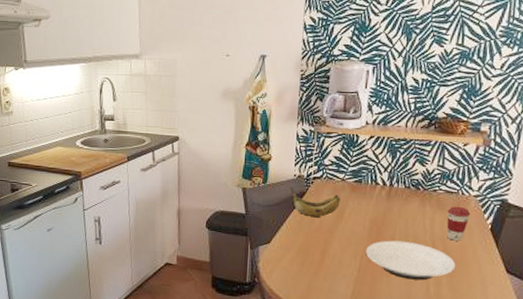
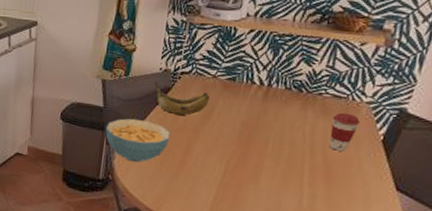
cereal bowl: none [249,222,308,265] -> present [105,118,171,163]
plate: present [365,240,456,281] -> none [233,145,337,191]

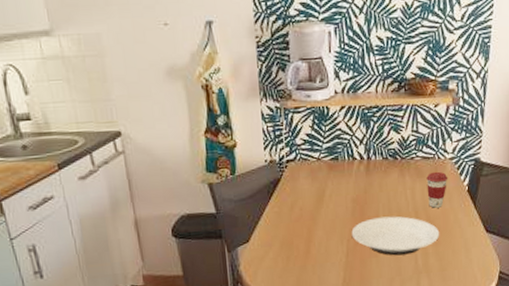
cereal bowl: present [105,118,171,163] -> none [224,218,290,264]
banana: present [154,79,210,116] -> none [263,173,319,205]
plate: none [233,145,337,191] -> present [351,216,440,256]

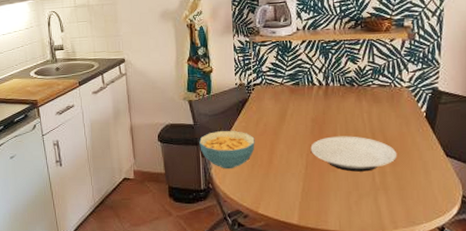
cereal bowl: none [224,218,290,264] -> present [199,130,255,169]
coffee cup: present [426,171,448,208] -> none [383,98,405,131]

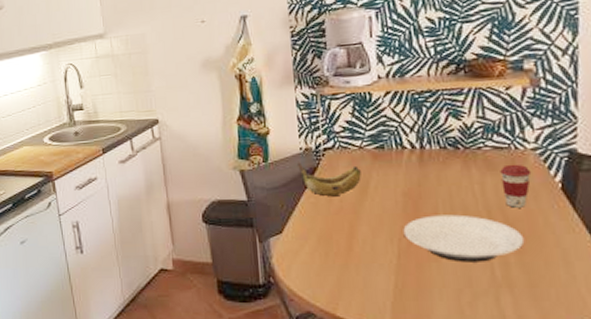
cereal bowl: present [199,130,255,169] -> none [255,208,329,259]
banana: none [233,94,281,121] -> present [298,161,361,196]
coffee cup: none [383,98,405,131] -> present [500,164,532,208]

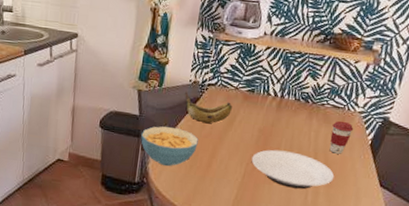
cereal bowl: none [255,208,329,259] -> present [141,126,199,167]

